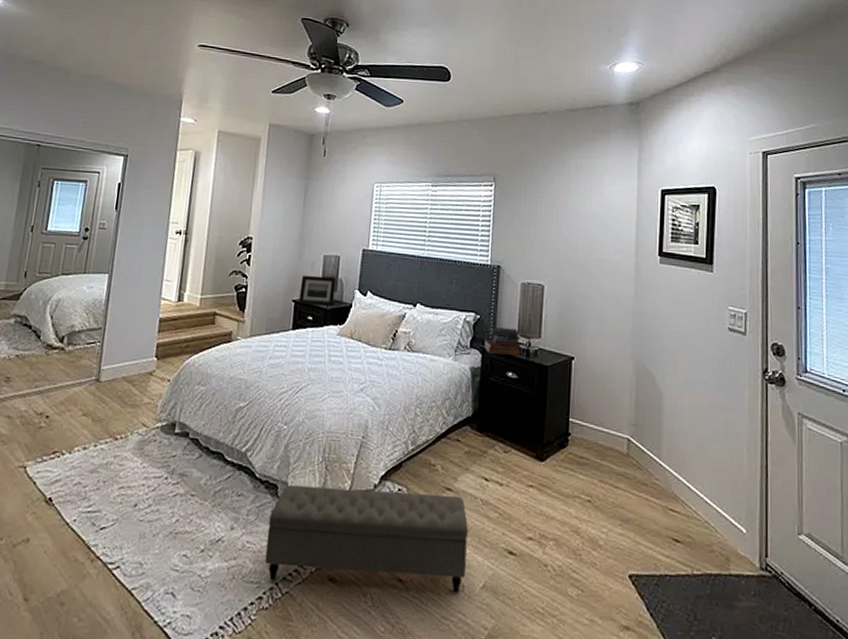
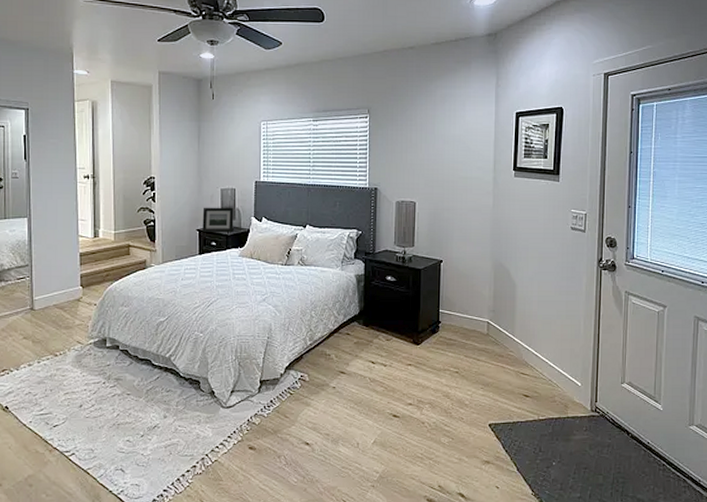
bench: present [264,484,468,593] -> none [195,377,360,453]
books: present [484,327,521,356] -> none [366,240,398,262]

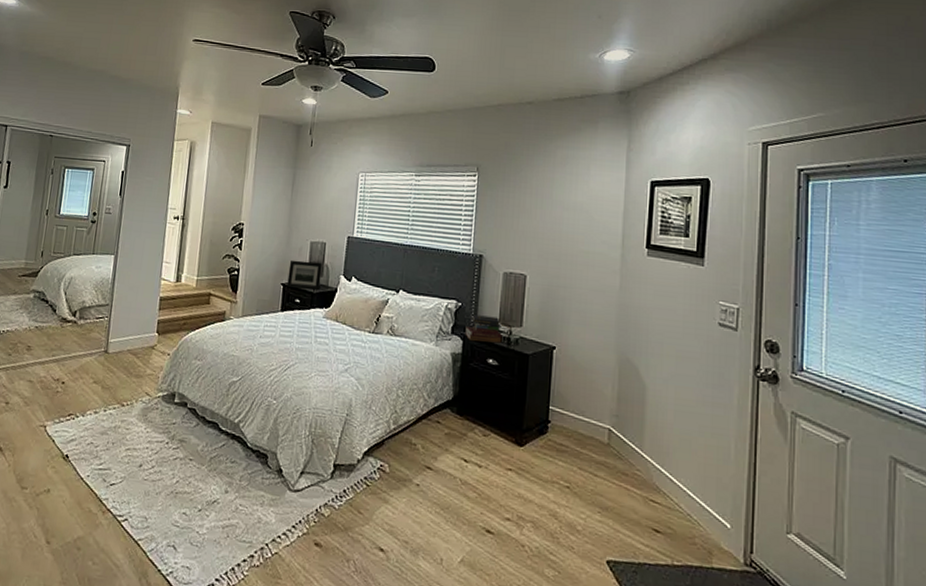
books: none [366,240,398,262] -> present [465,314,502,344]

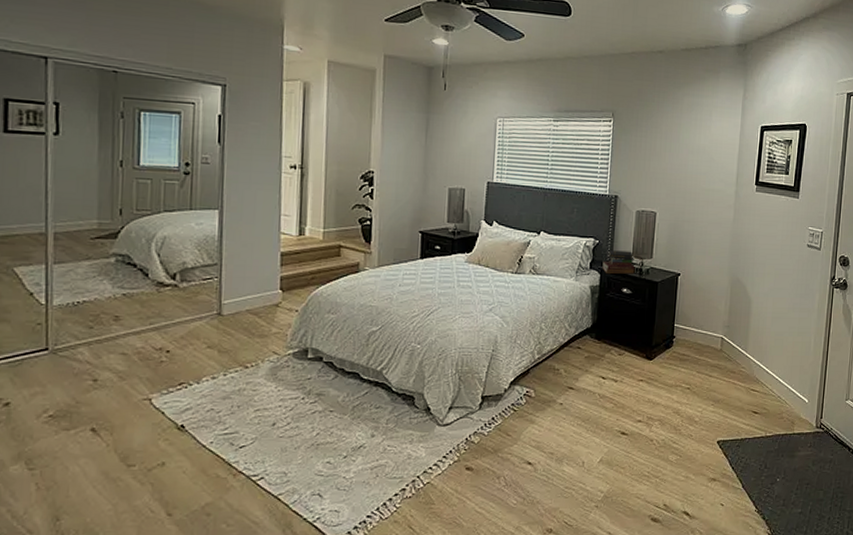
picture frame: present [287,259,323,290] -> none [425,207,462,236]

